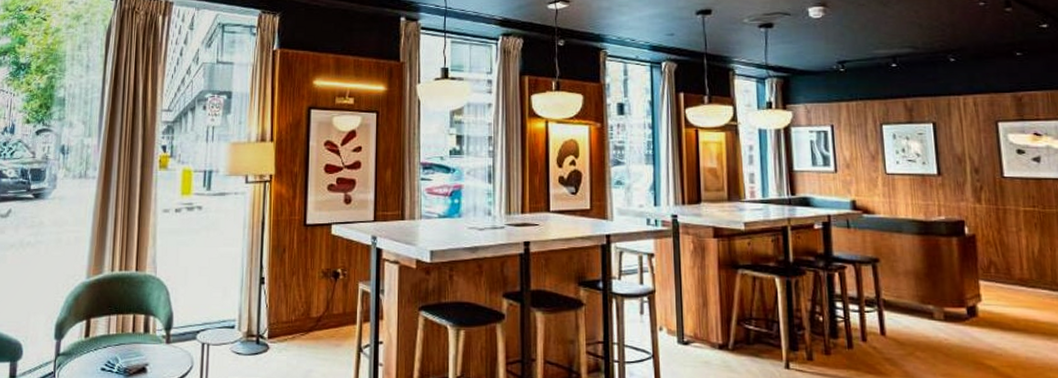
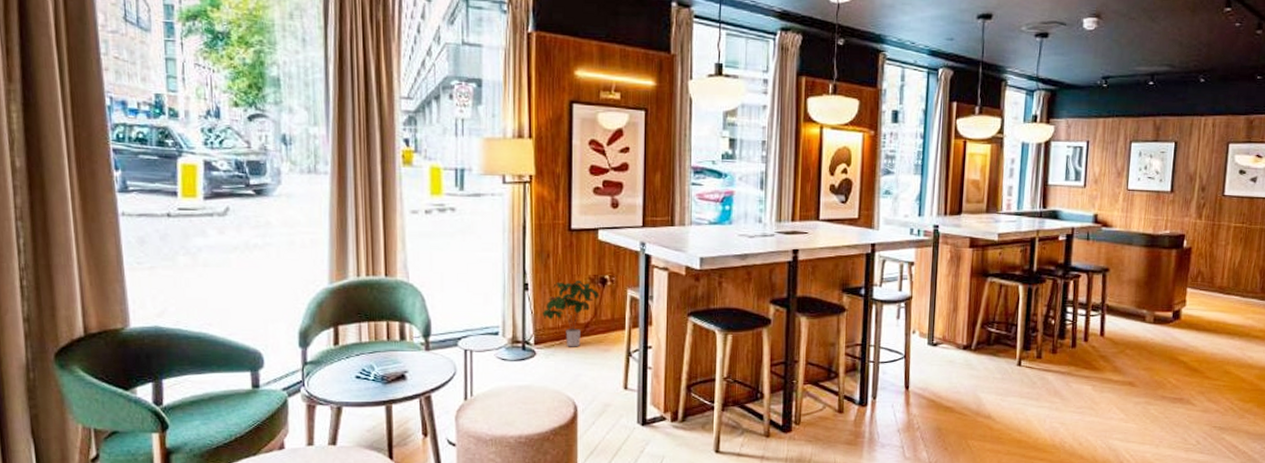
potted plant: none [277,275,331,342] -> present [543,281,598,347]

